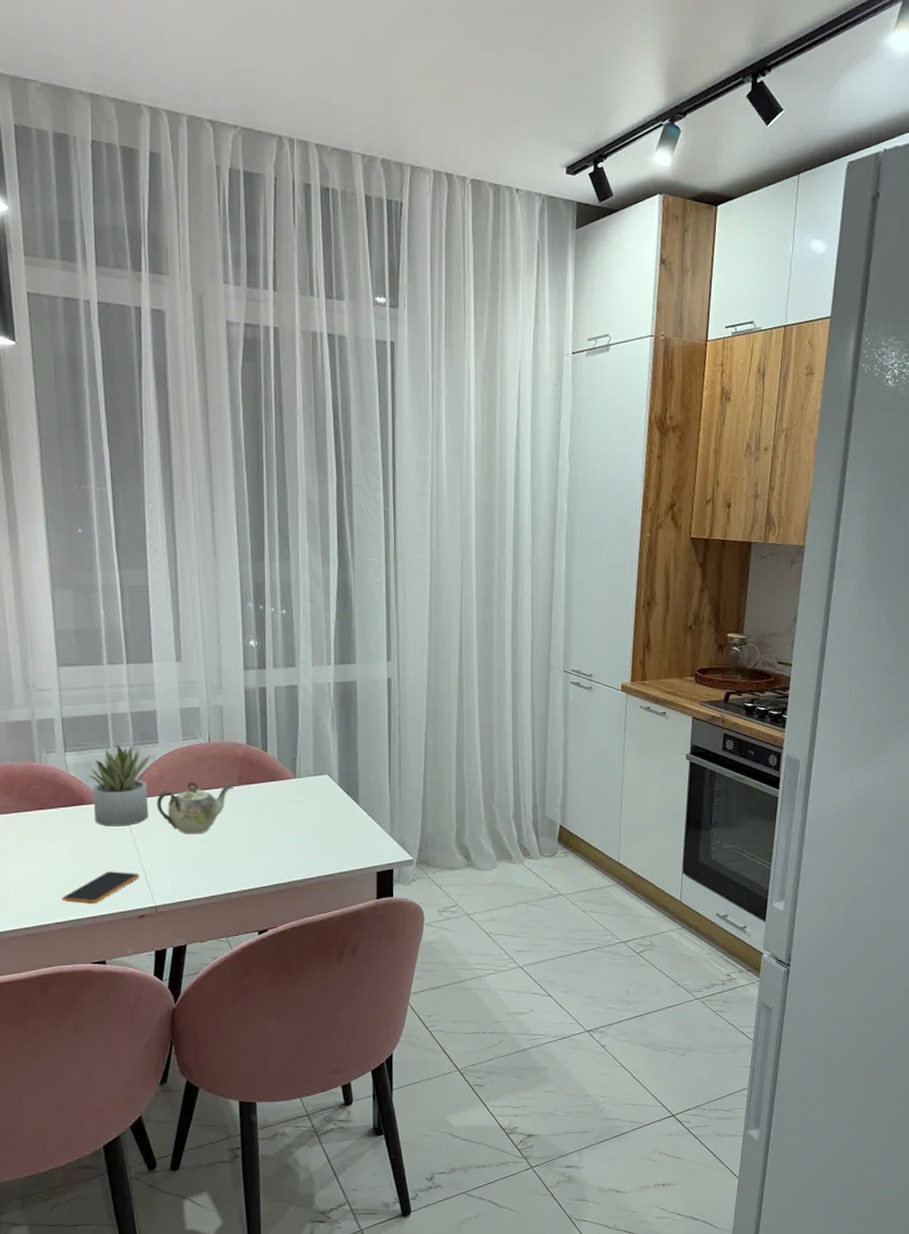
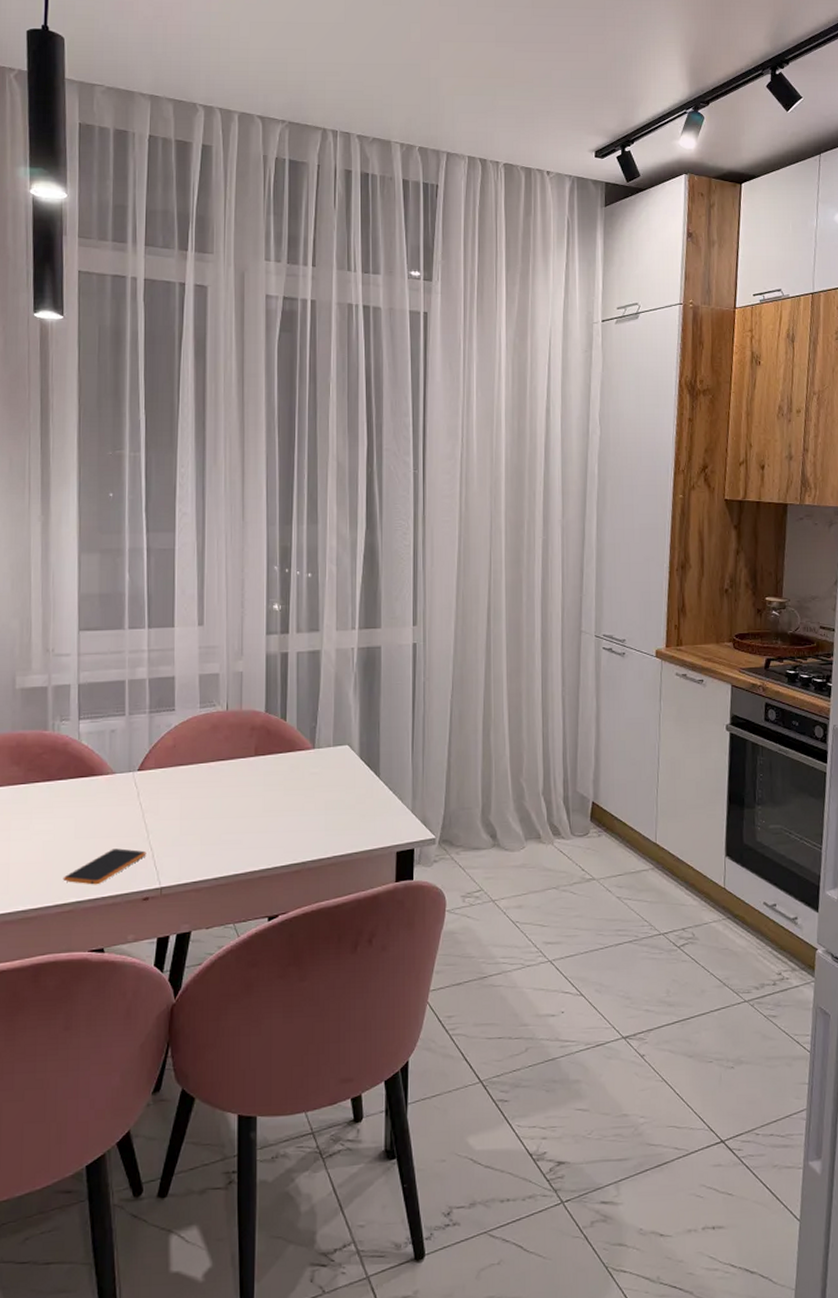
succulent plant: present [88,743,151,827] -> none [100,711,167,800]
teapot: present [156,782,234,835] -> none [169,752,250,809]

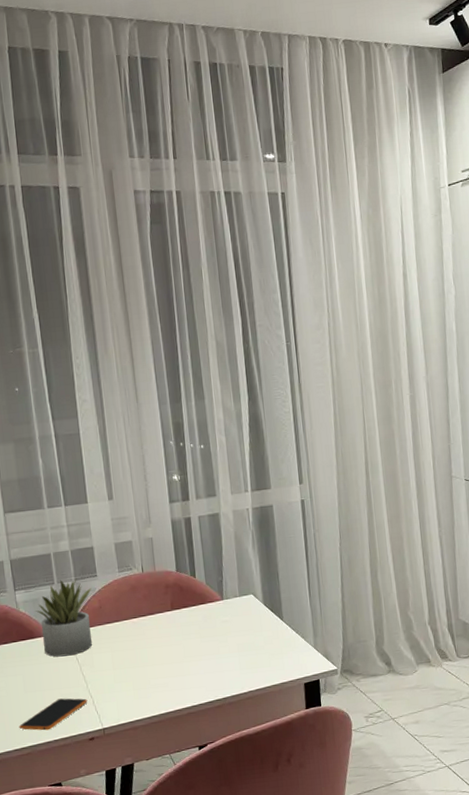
succulent plant: none [100,711,167,800] -> present [36,578,93,657]

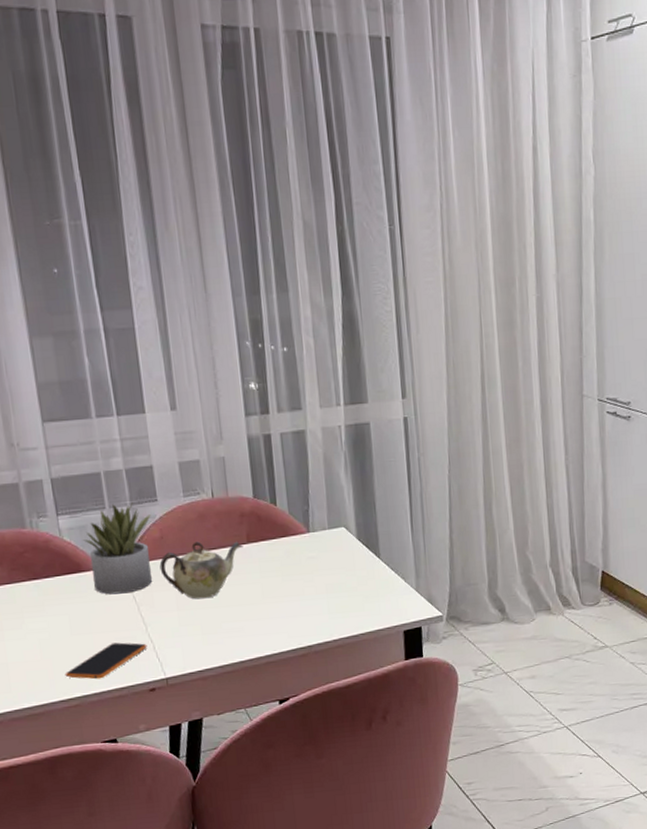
teapot: none [98,608,168,660] -> present [159,541,243,600]

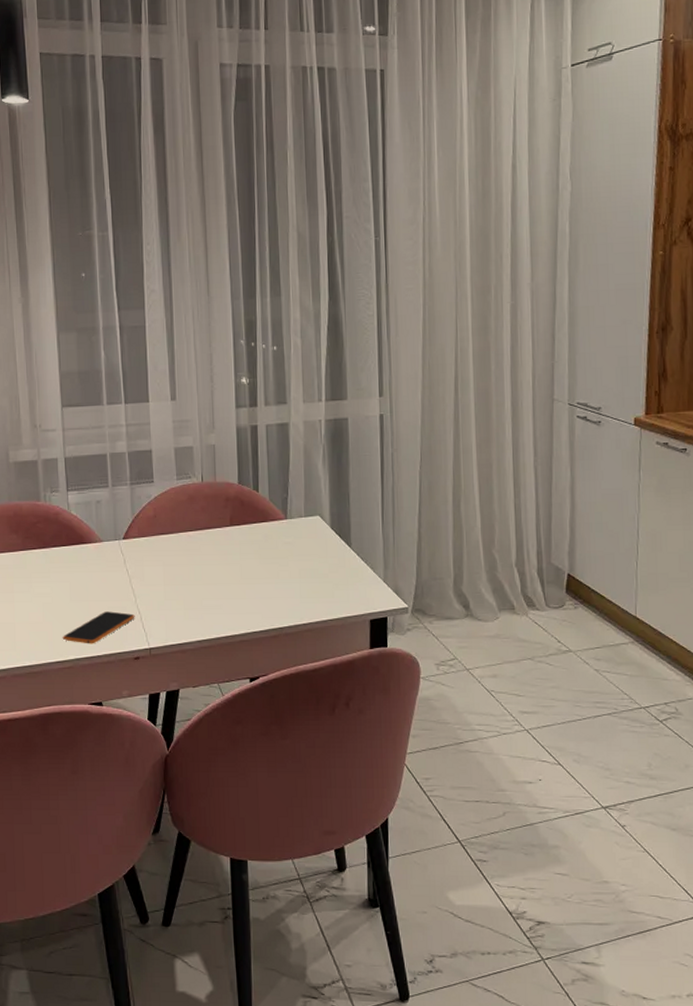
succulent plant: present [83,502,153,595] -> none [88,483,147,566]
teapot: present [159,541,243,600] -> none [151,522,226,576]

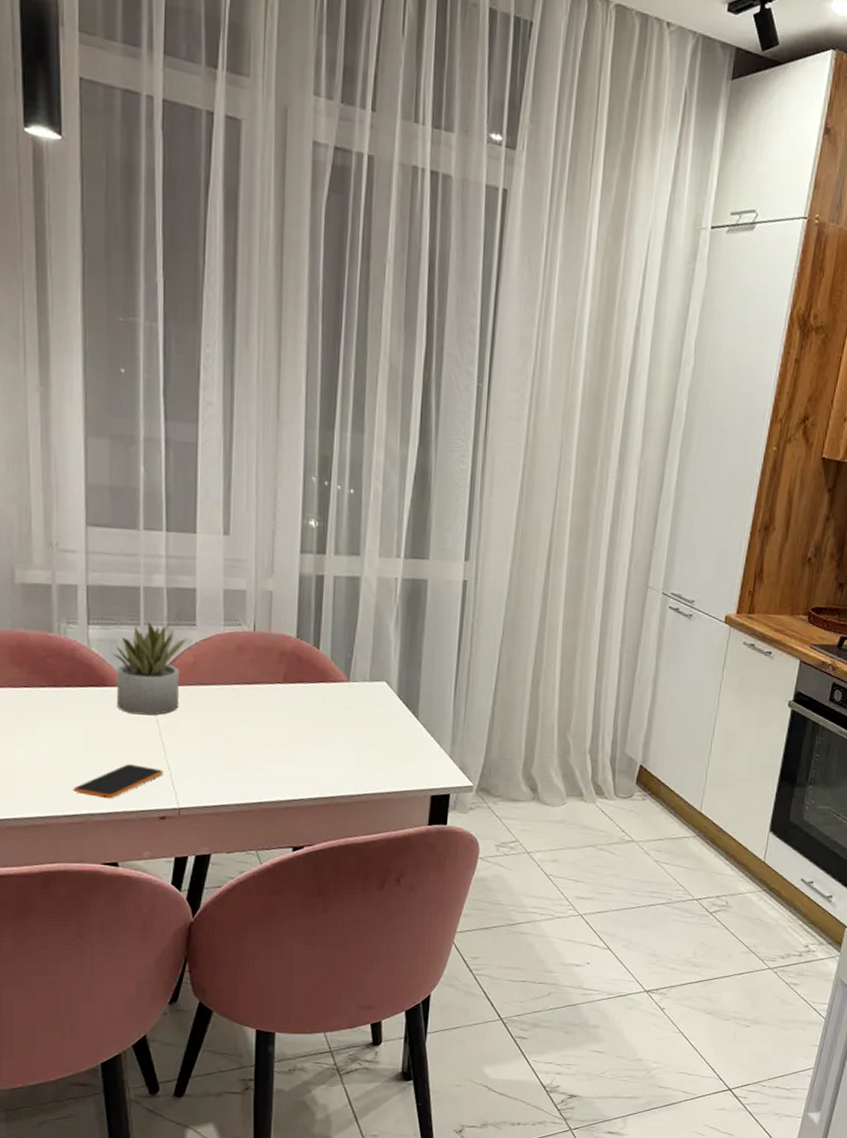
succulent plant: none [88,483,147,566] -> present [112,621,187,716]

